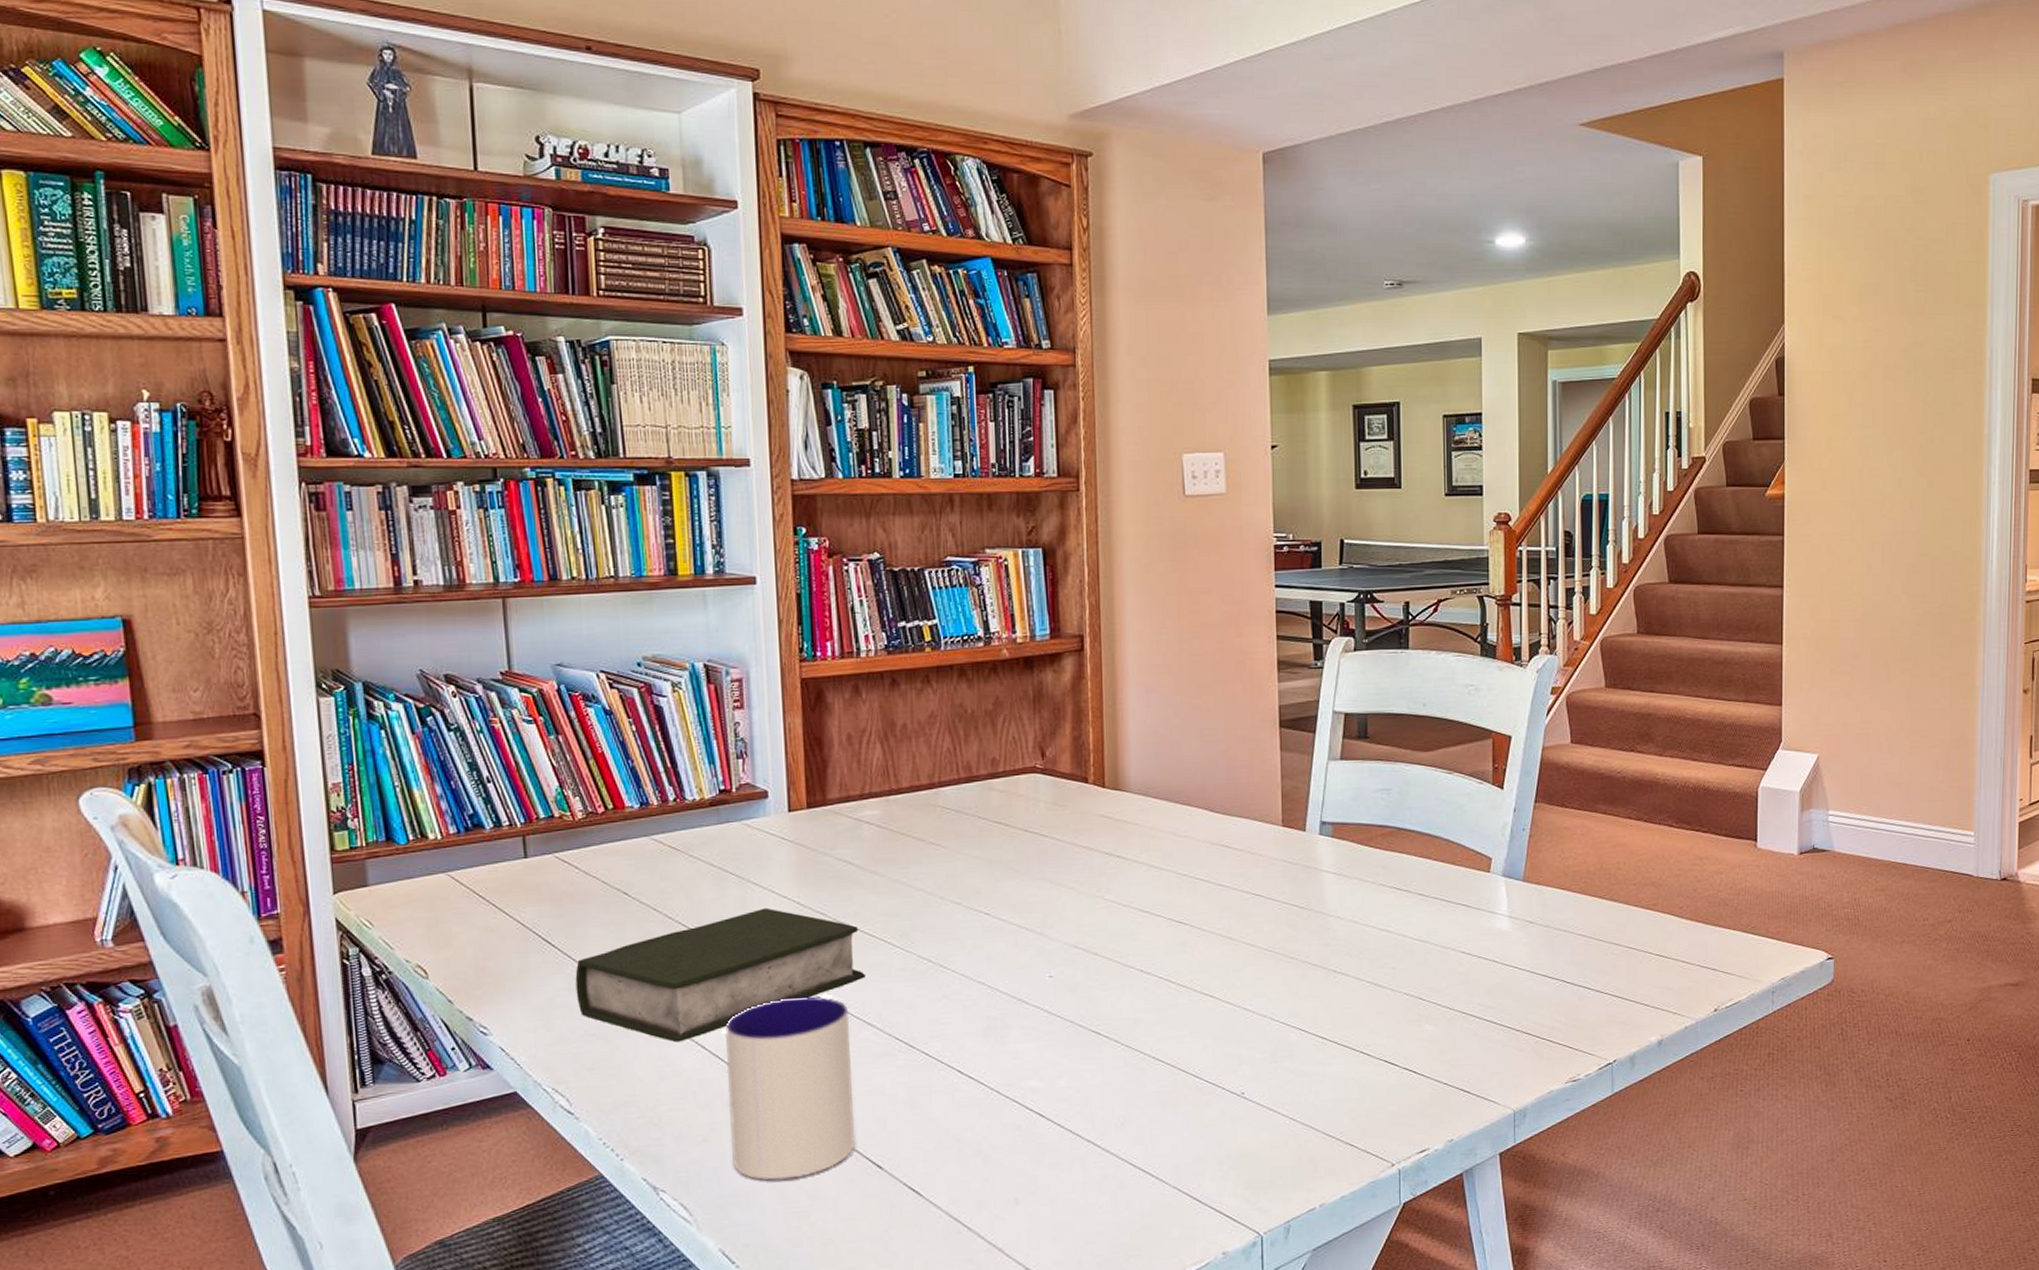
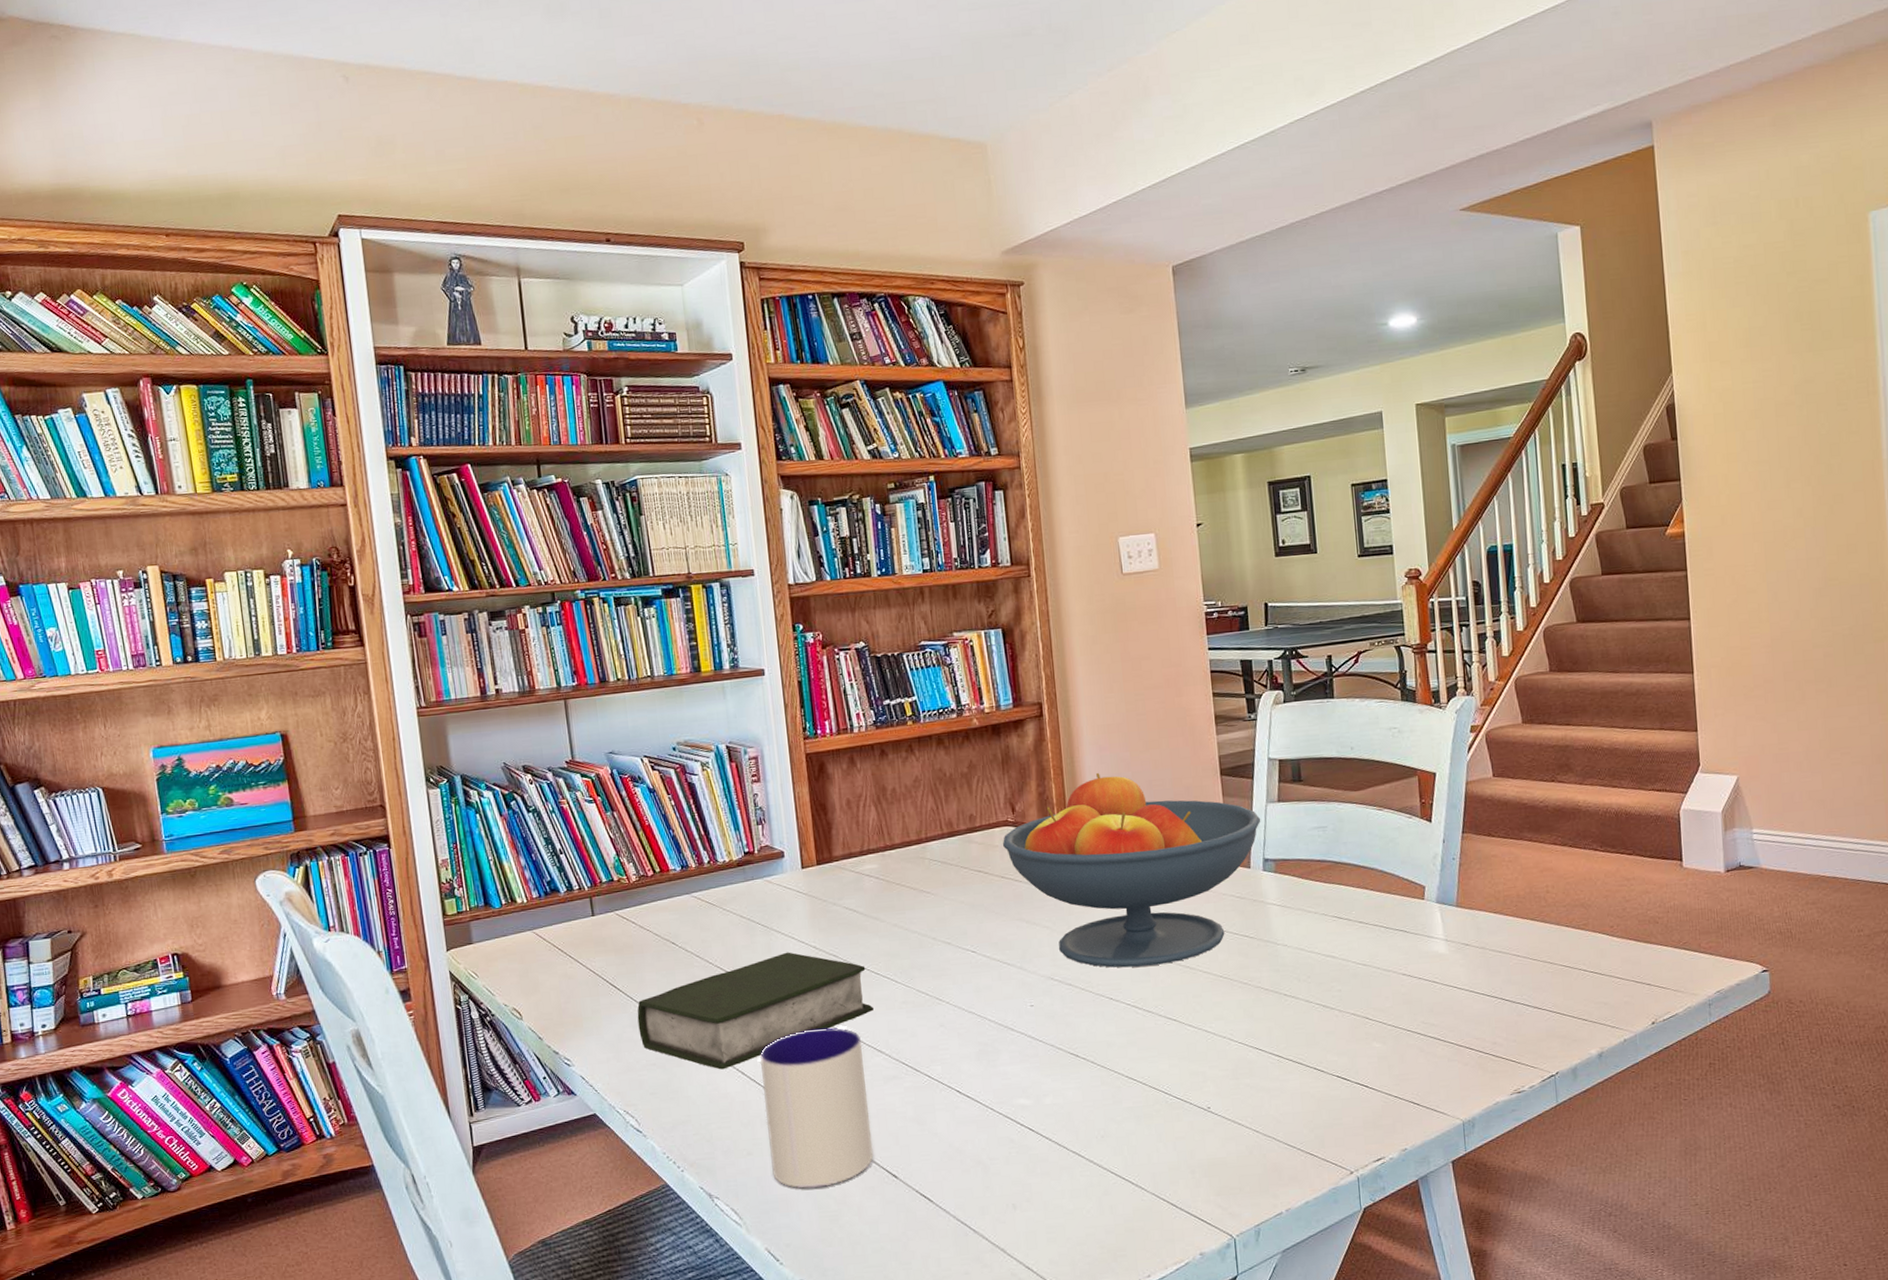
fruit bowl: none [1028,717,1321,937] -> present [1002,772,1261,968]

